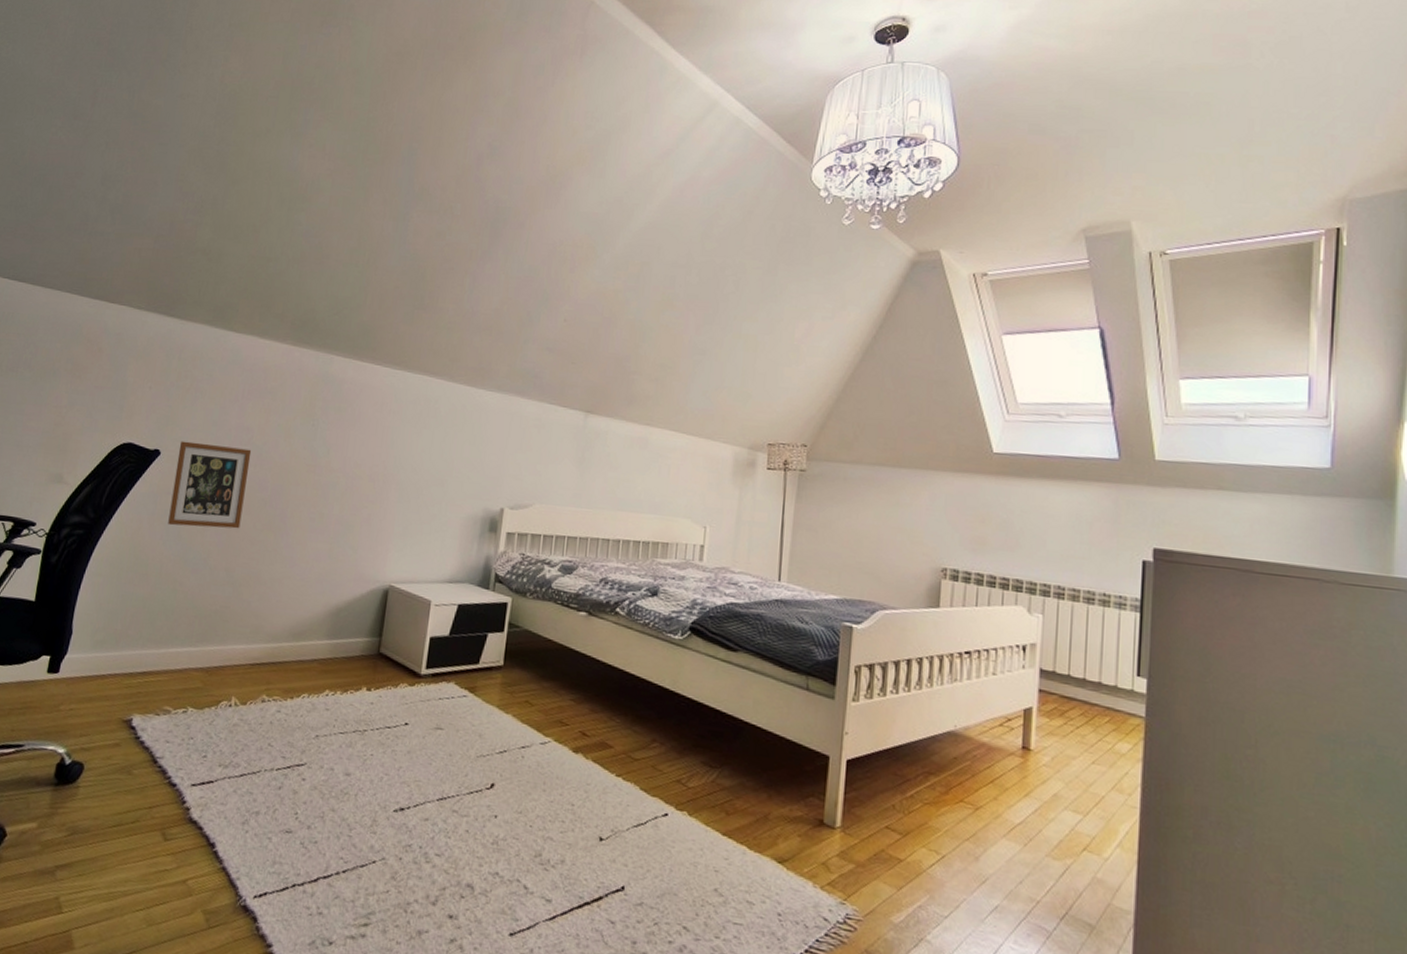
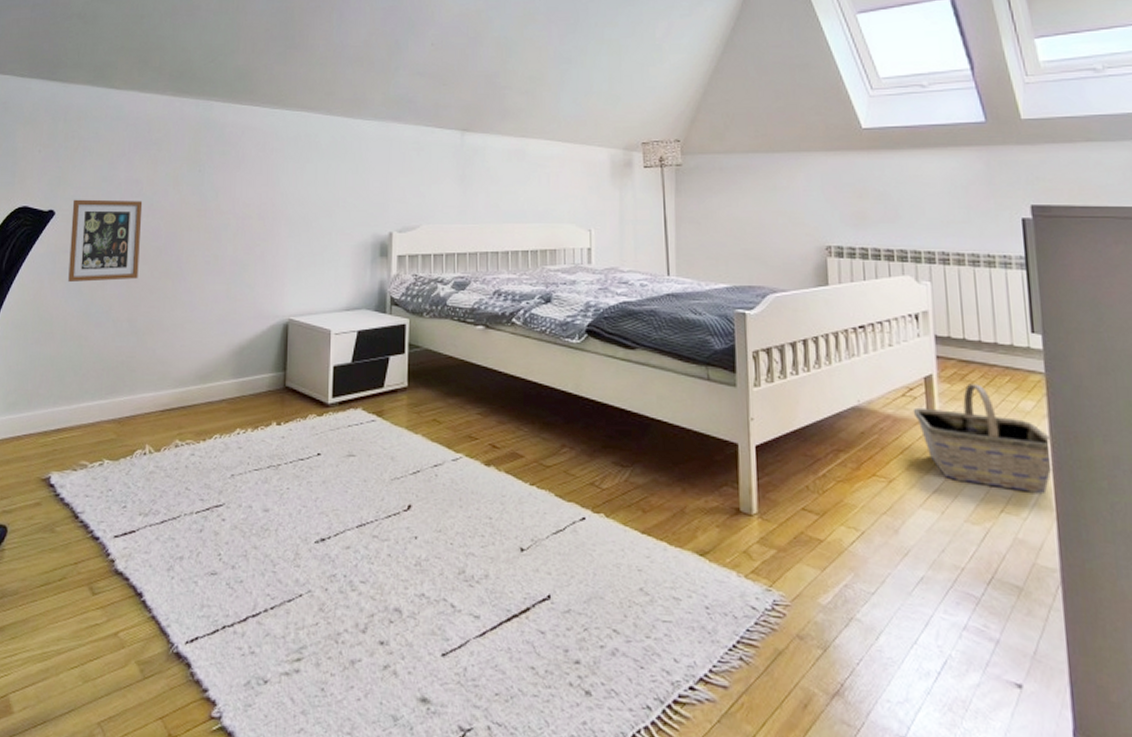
basket: none [1008,720,1144,836] -> present [913,384,1054,493]

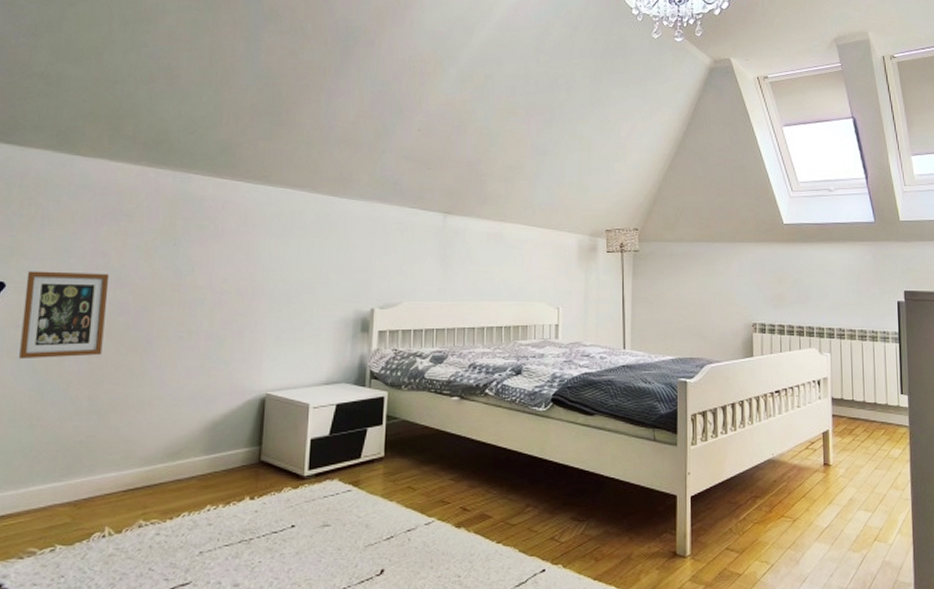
basket: present [913,384,1054,493] -> none [813,437,913,523]

